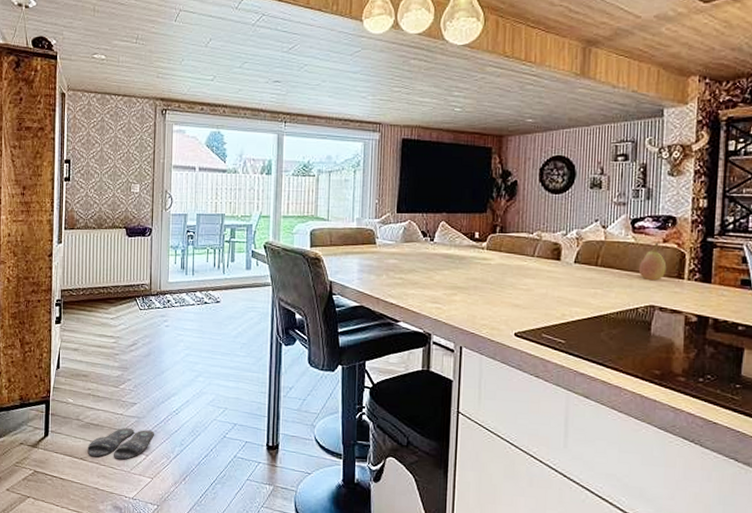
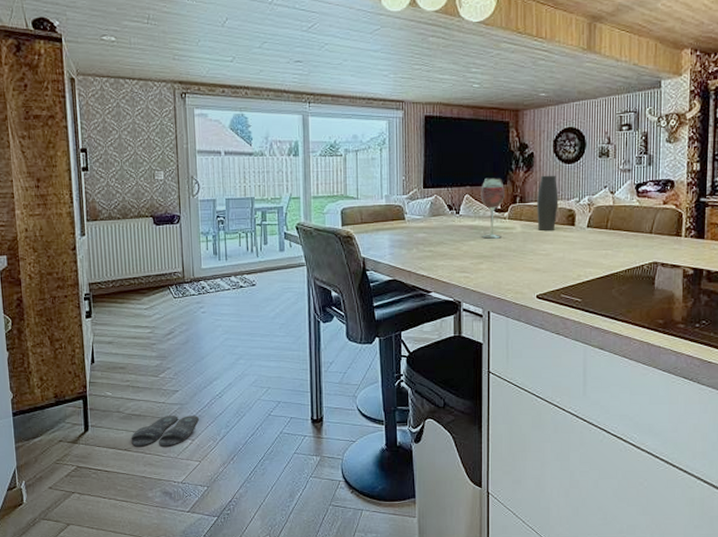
wineglass: none [457,204,484,270] -> present [481,177,504,239]
vase: none [518,205,543,265] -> present [537,175,559,232]
fruit: present [638,242,667,281] -> none [643,204,667,240]

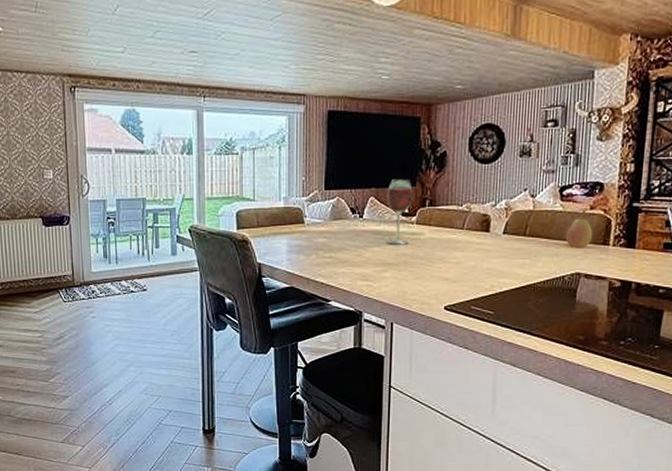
slippers: present [131,416,199,447] -> none [21,421,89,452]
vase: present [537,175,559,232] -> none [447,176,473,238]
fruit: none [643,204,667,240] -> present [565,210,593,248]

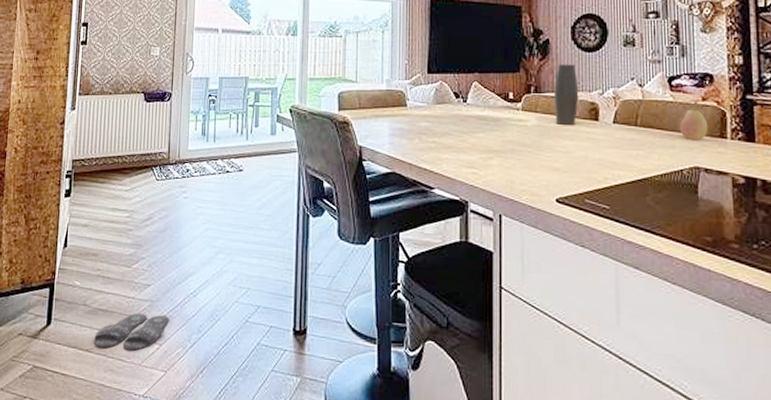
slippers: none [21,421,89,452] -> present [94,313,169,351]
wineglass: present [387,178,413,245] -> none [490,64,517,132]
vase: none [447,176,473,238] -> present [554,64,579,126]

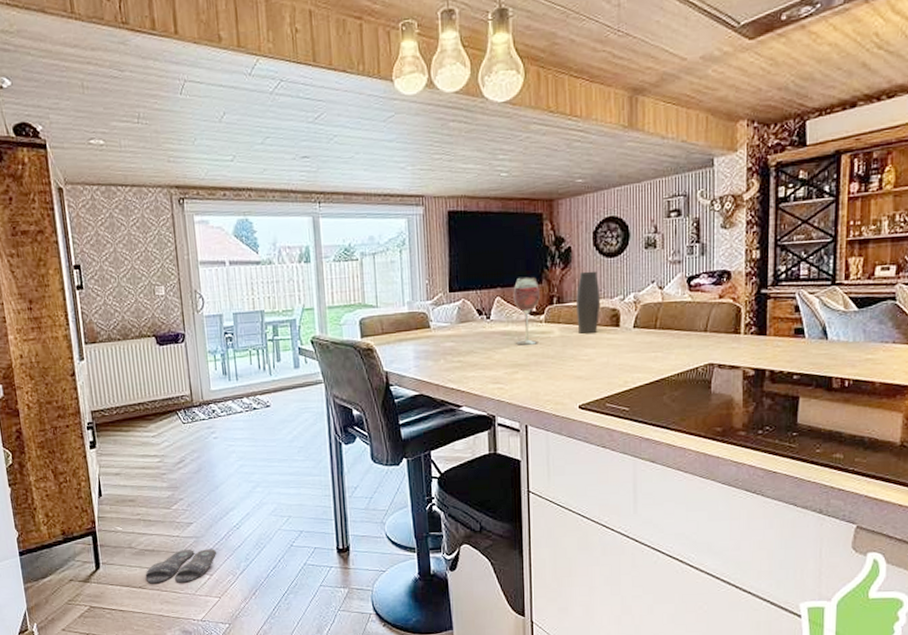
wineglass: none [490,64,517,132] -> present [513,276,540,345]
fruit: present [679,101,708,141] -> none [696,299,724,339]

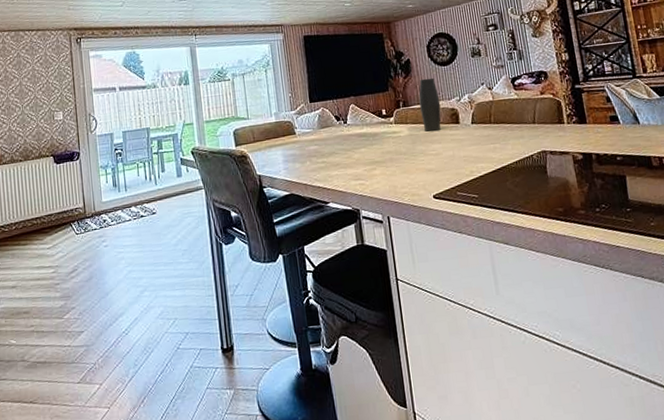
slippers: present [145,549,216,584] -> none [36,357,106,398]
wineglass: present [513,276,540,345] -> none [364,85,391,145]

